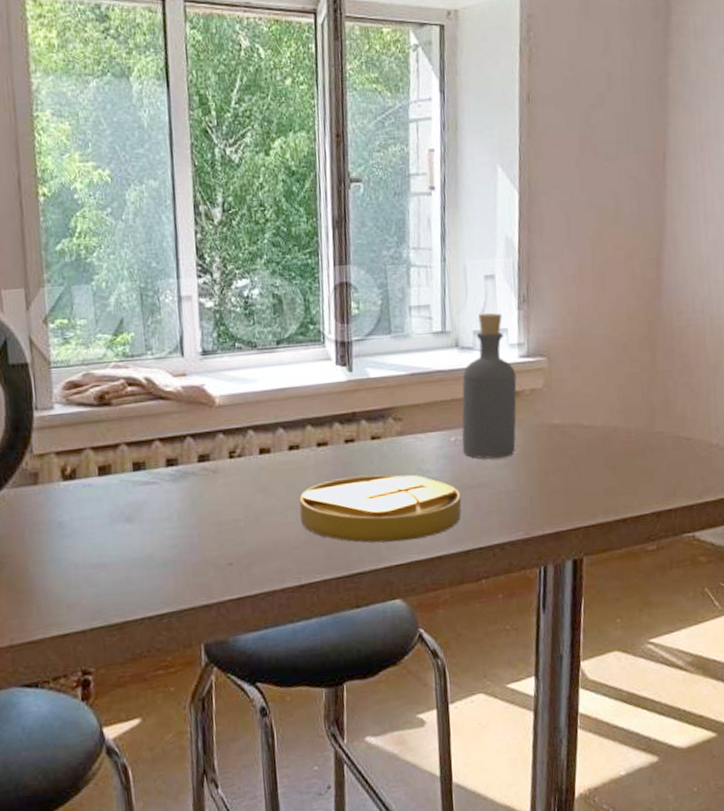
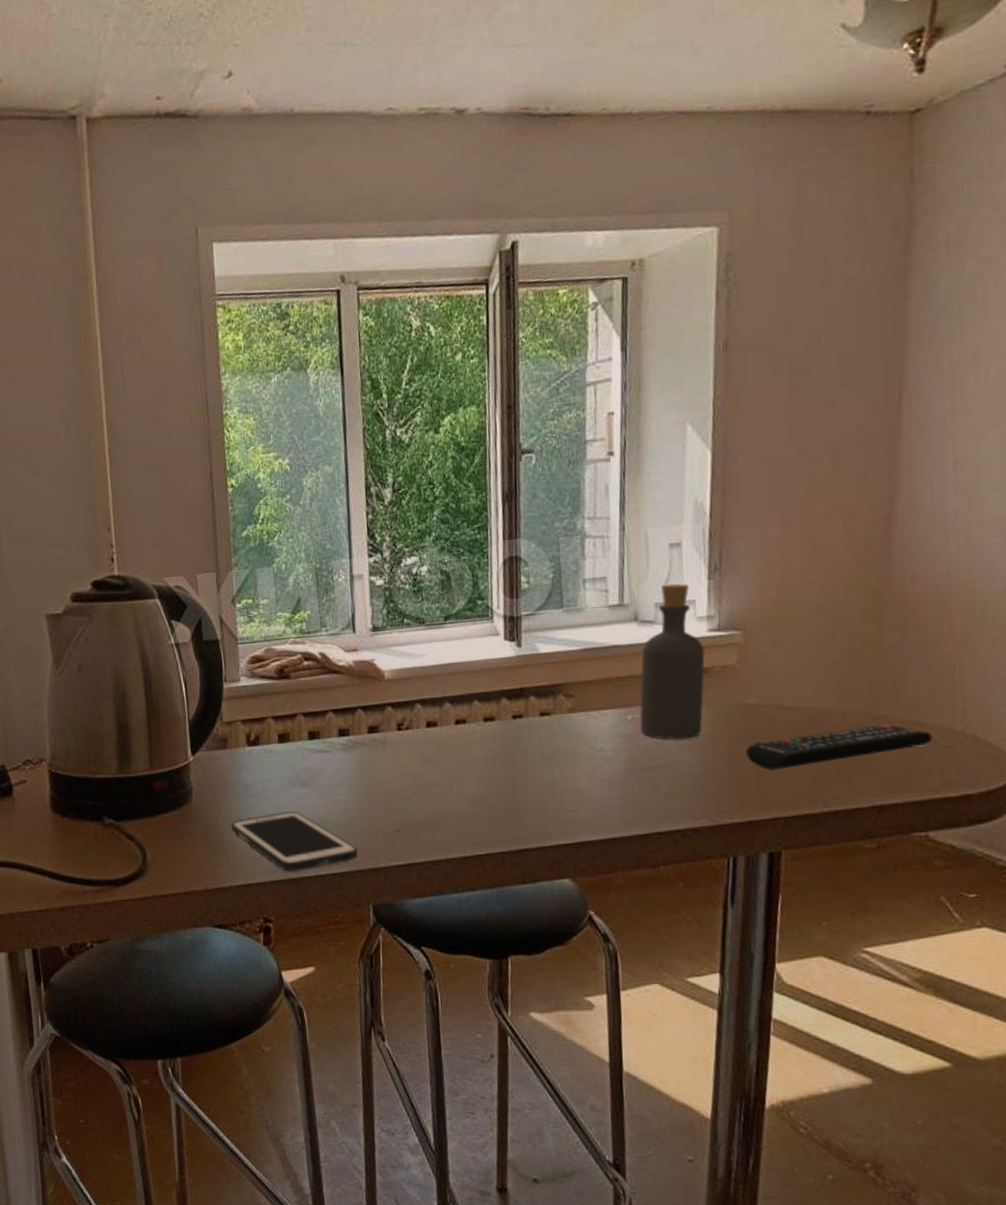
cell phone: none [42,549,188,616] -> present [230,810,358,871]
banana: present [299,474,462,543] -> none [465,752,639,821]
remote control: none [552,439,696,484] -> present [746,724,933,770]

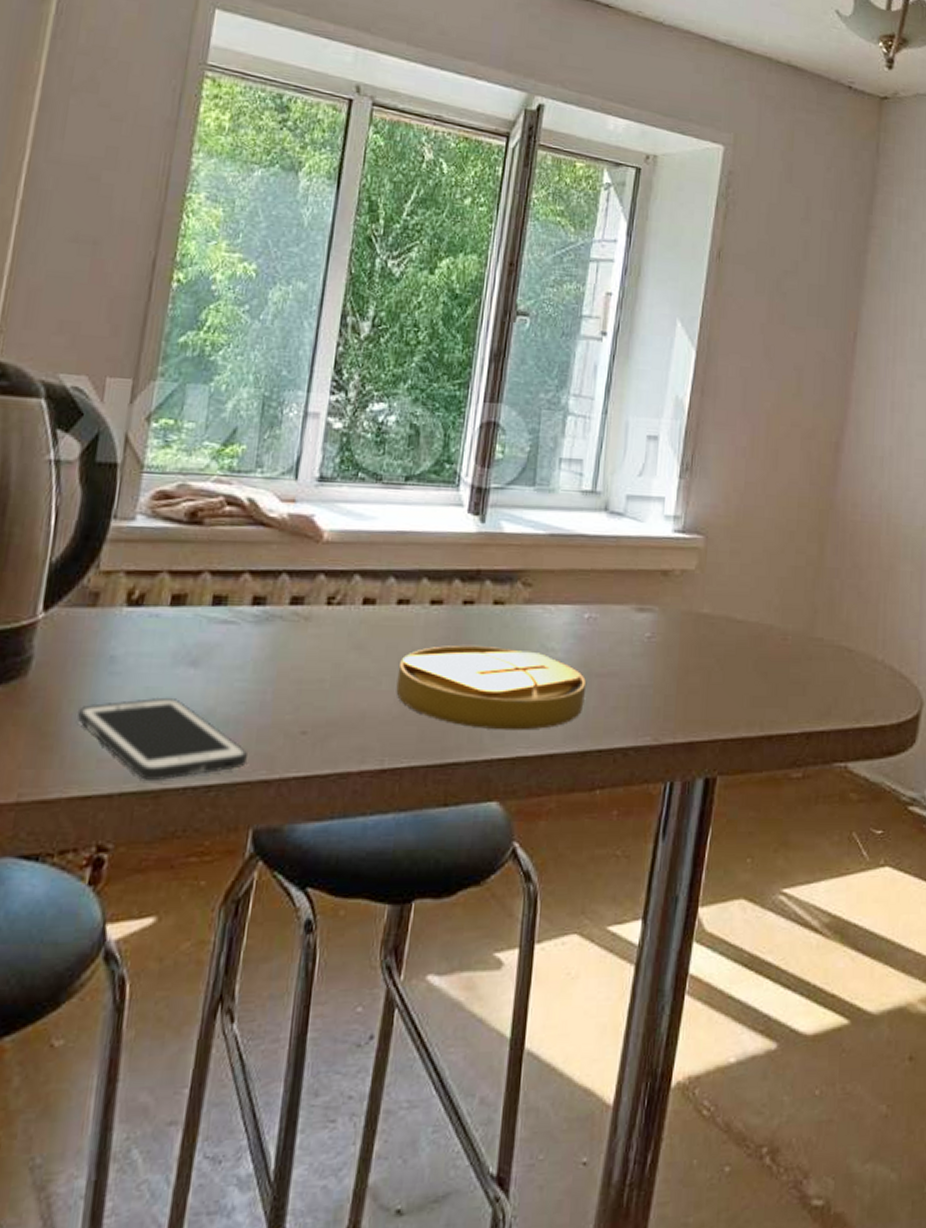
banana: none [465,752,639,821] -> present [396,646,587,731]
bottle: present [639,583,705,740] -> none [595,476,668,646]
remote control: present [746,724,933,770] -> none [695,647,858,686]

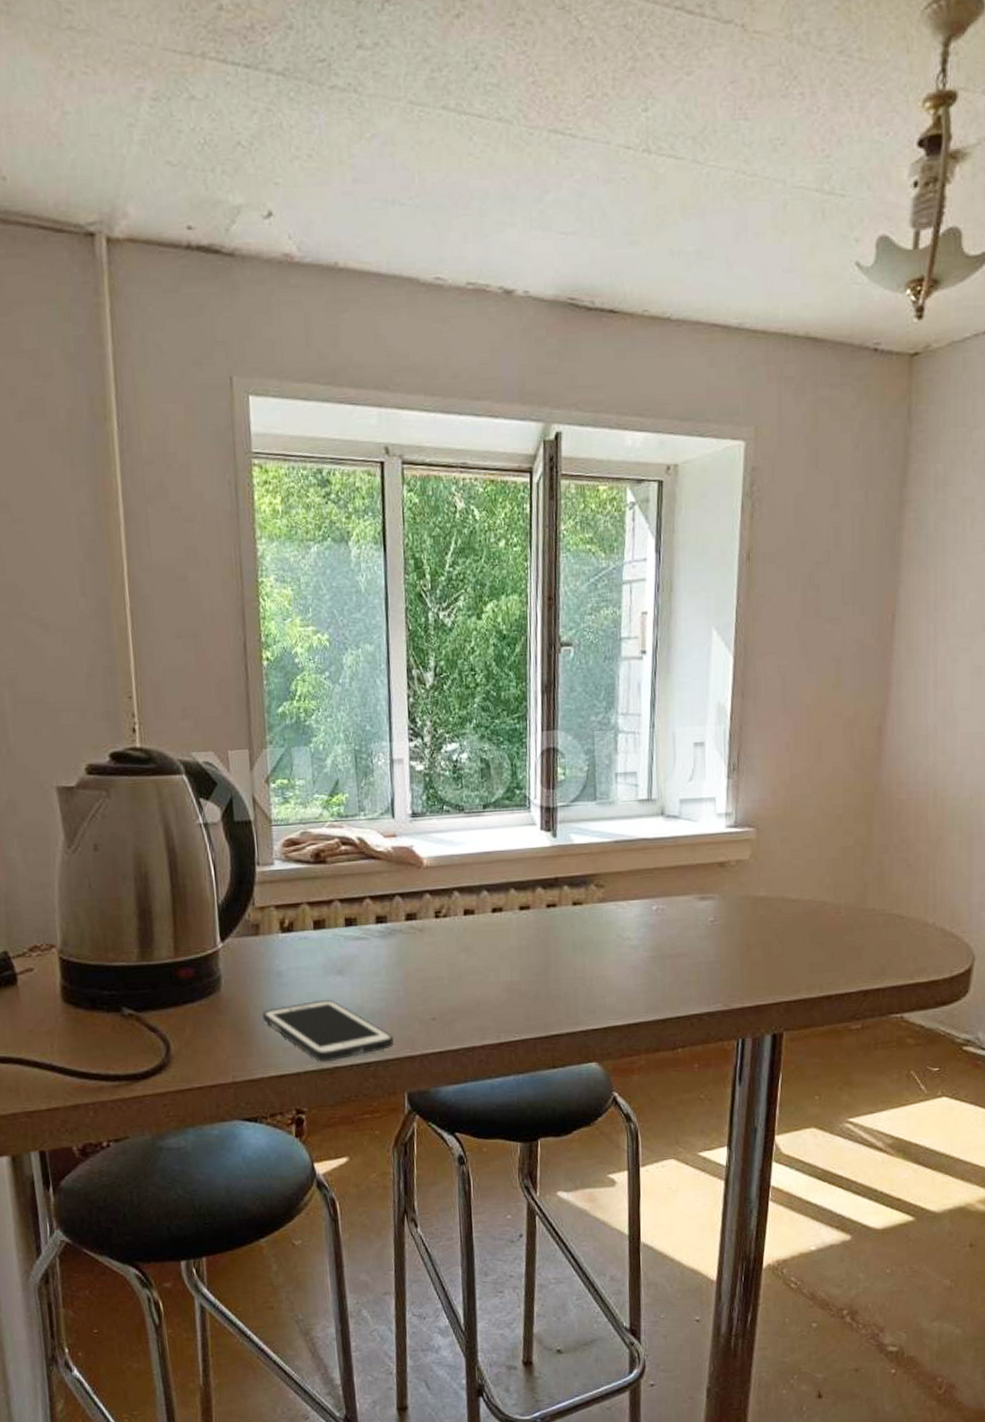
banana: present [396,646,587,731] -> none [500,940,661,1007]

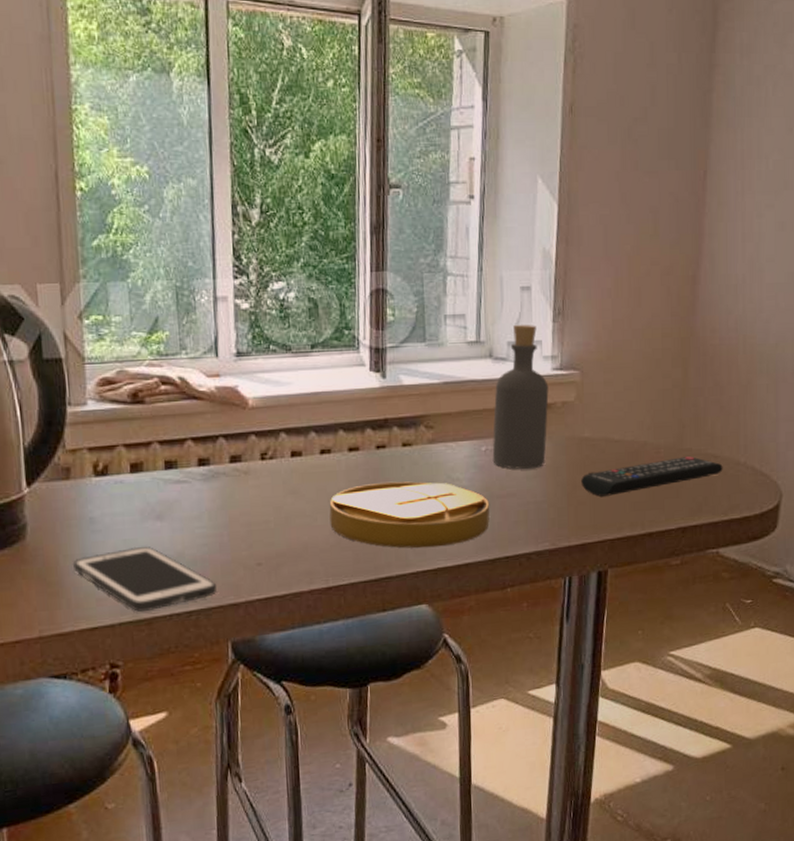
banana: none [500,940,661,1007] -> present [329,481,490,548]
bottle: none [663,780,723,929] -> present [492,324,549,470]
remote control: none [756,917,909,958] -> present [581,456,723,497]

